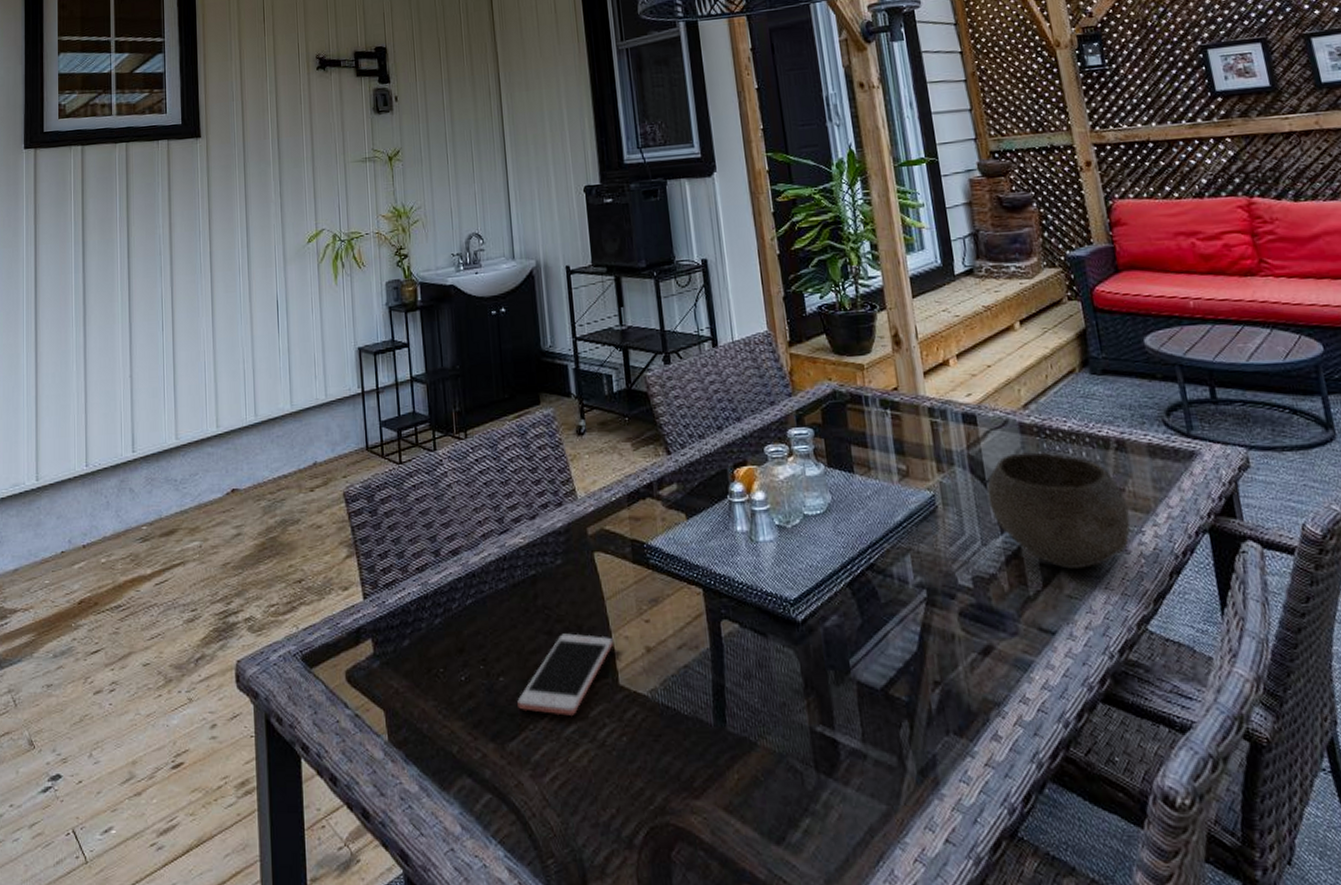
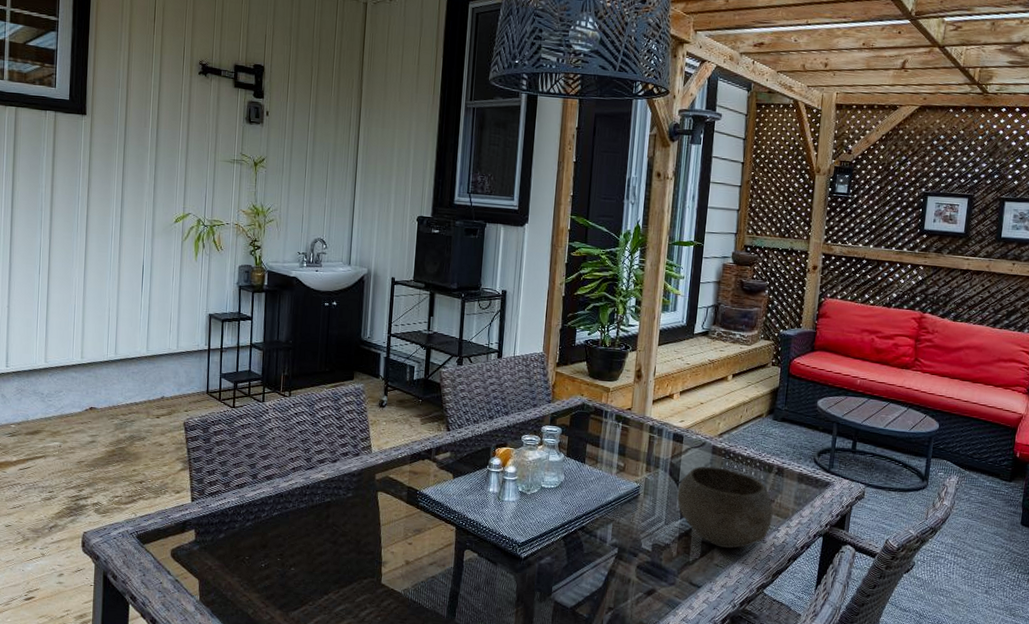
cell phone: present [517,633,613,716] -> none [302,544,382,599]

